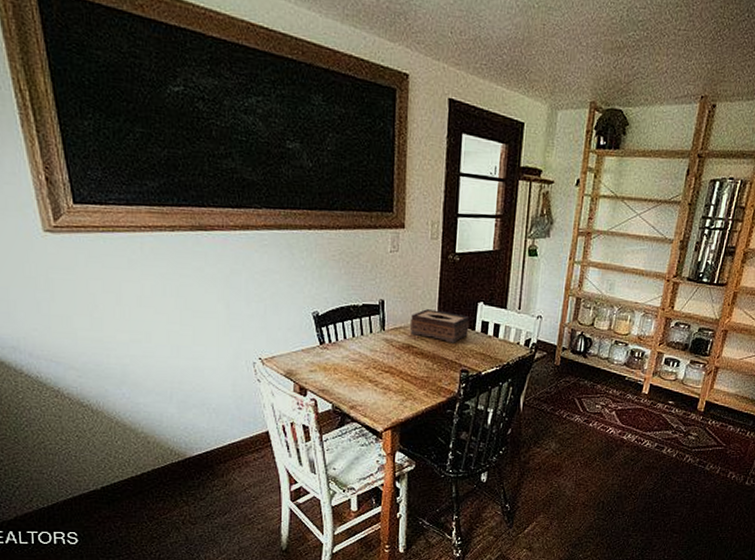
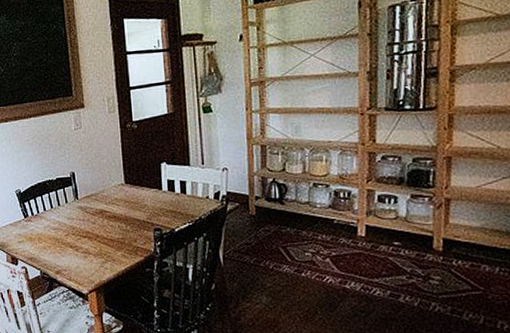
tissue box: present [410,309,470,343] -> none [100,175,156,204]

